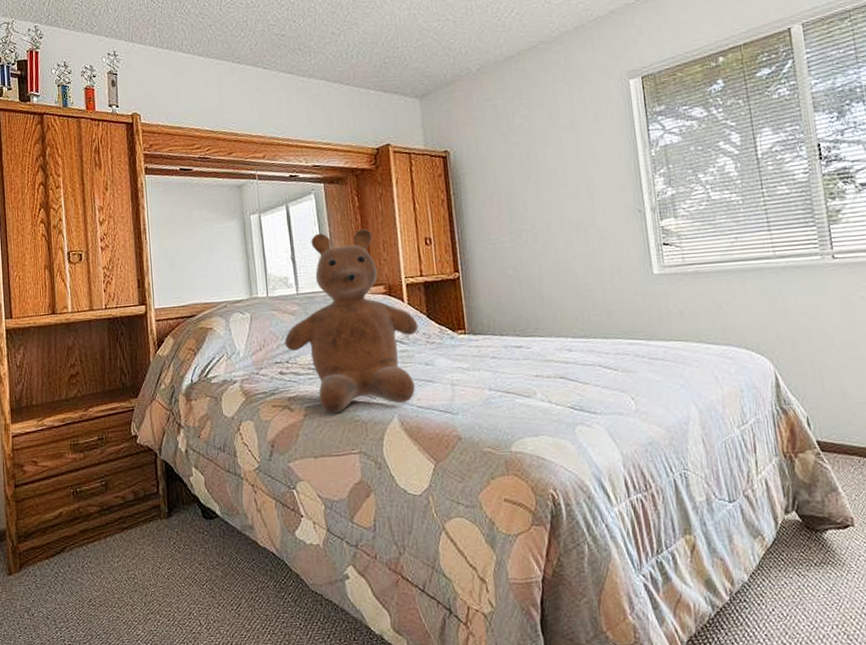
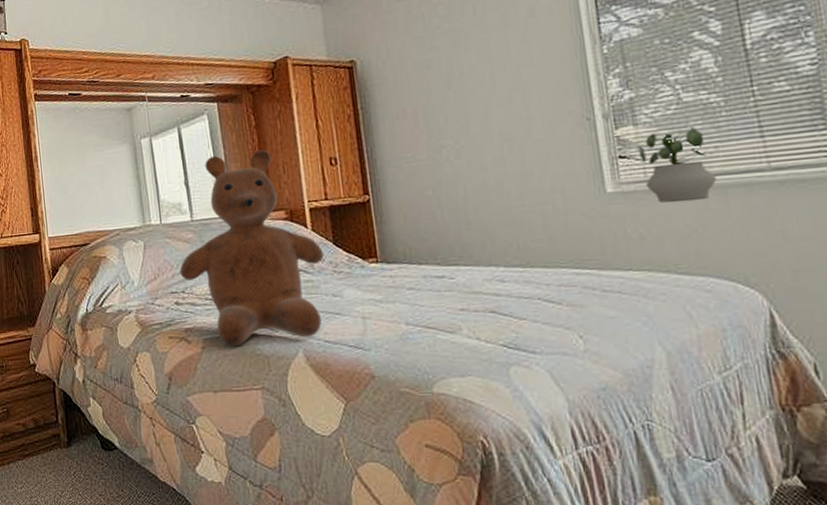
potted plant: none [678,219,737,284] -> present [638,126,718,203]

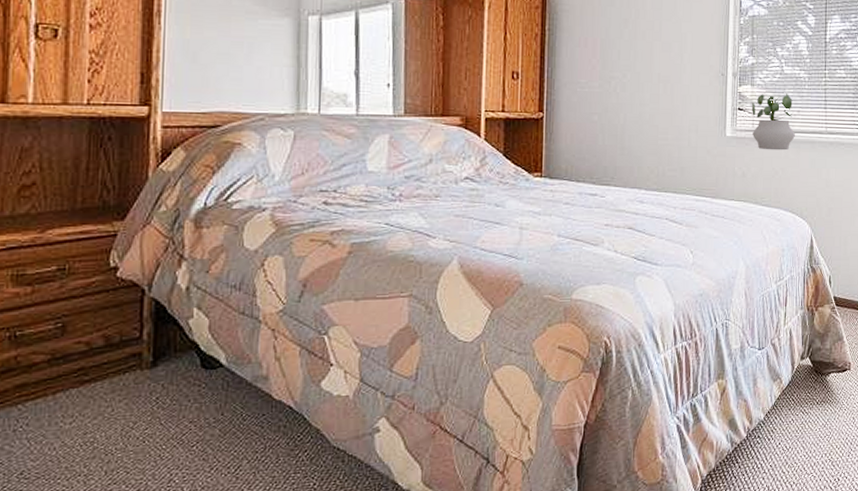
teddy bear: present [179,149,324,347] -> none [334,49,493,252]

